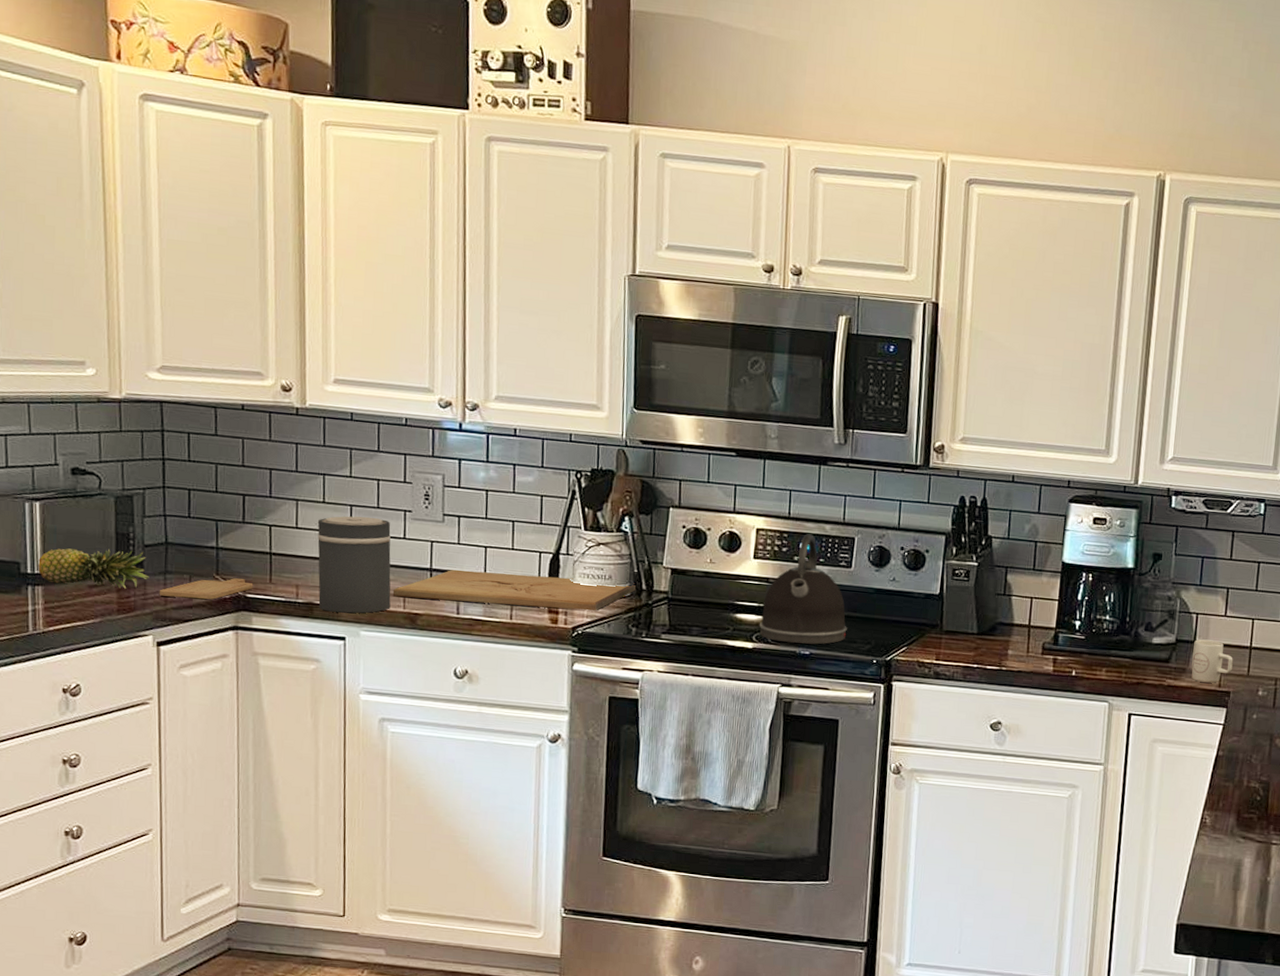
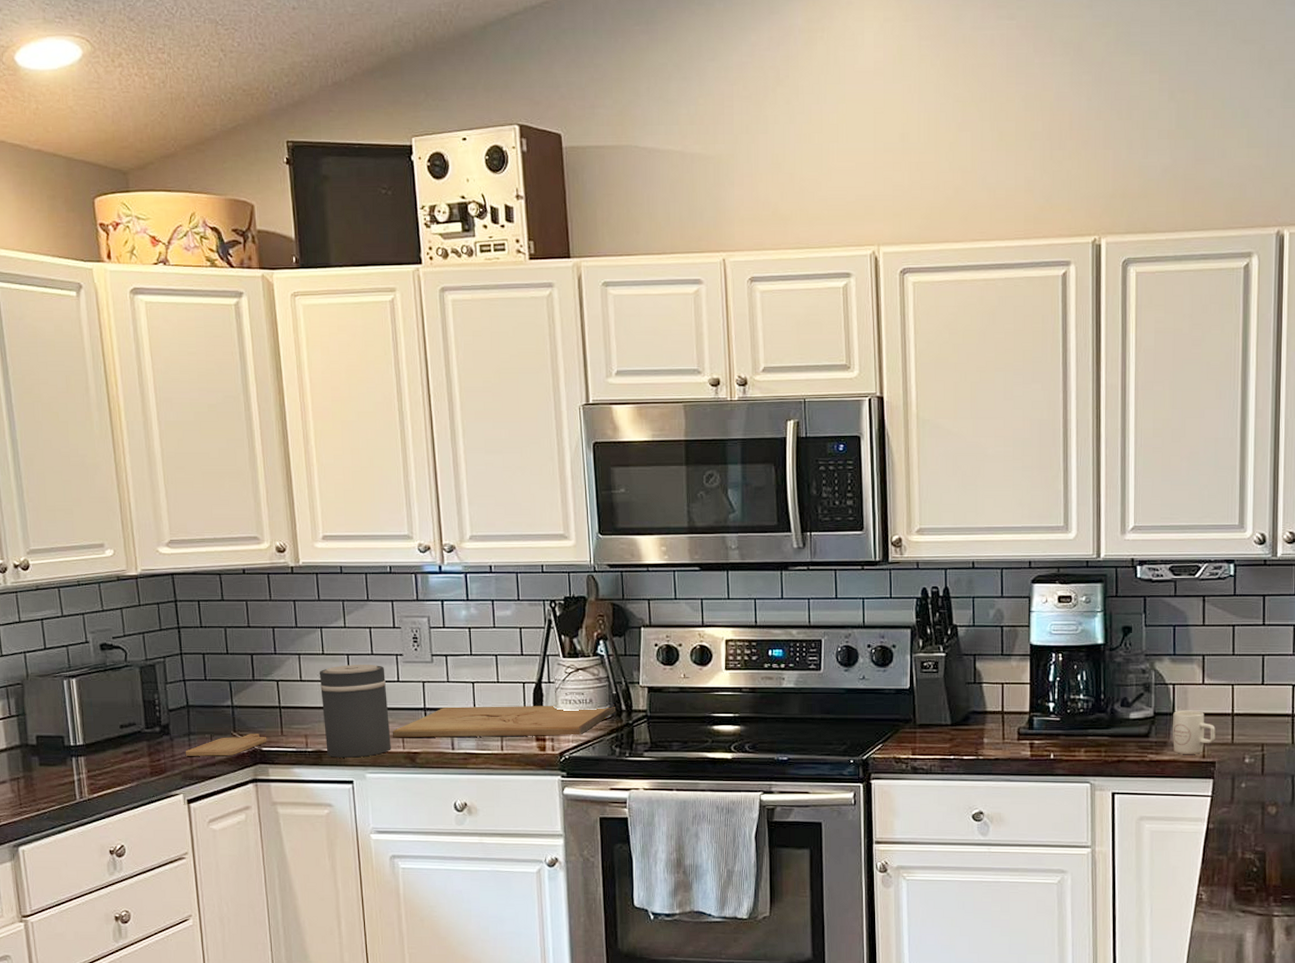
fruit: present [38,548,149,589] -> none [79,716,176,753]
kettle: present [759,534,847,645] -> none [736,640,822,751]

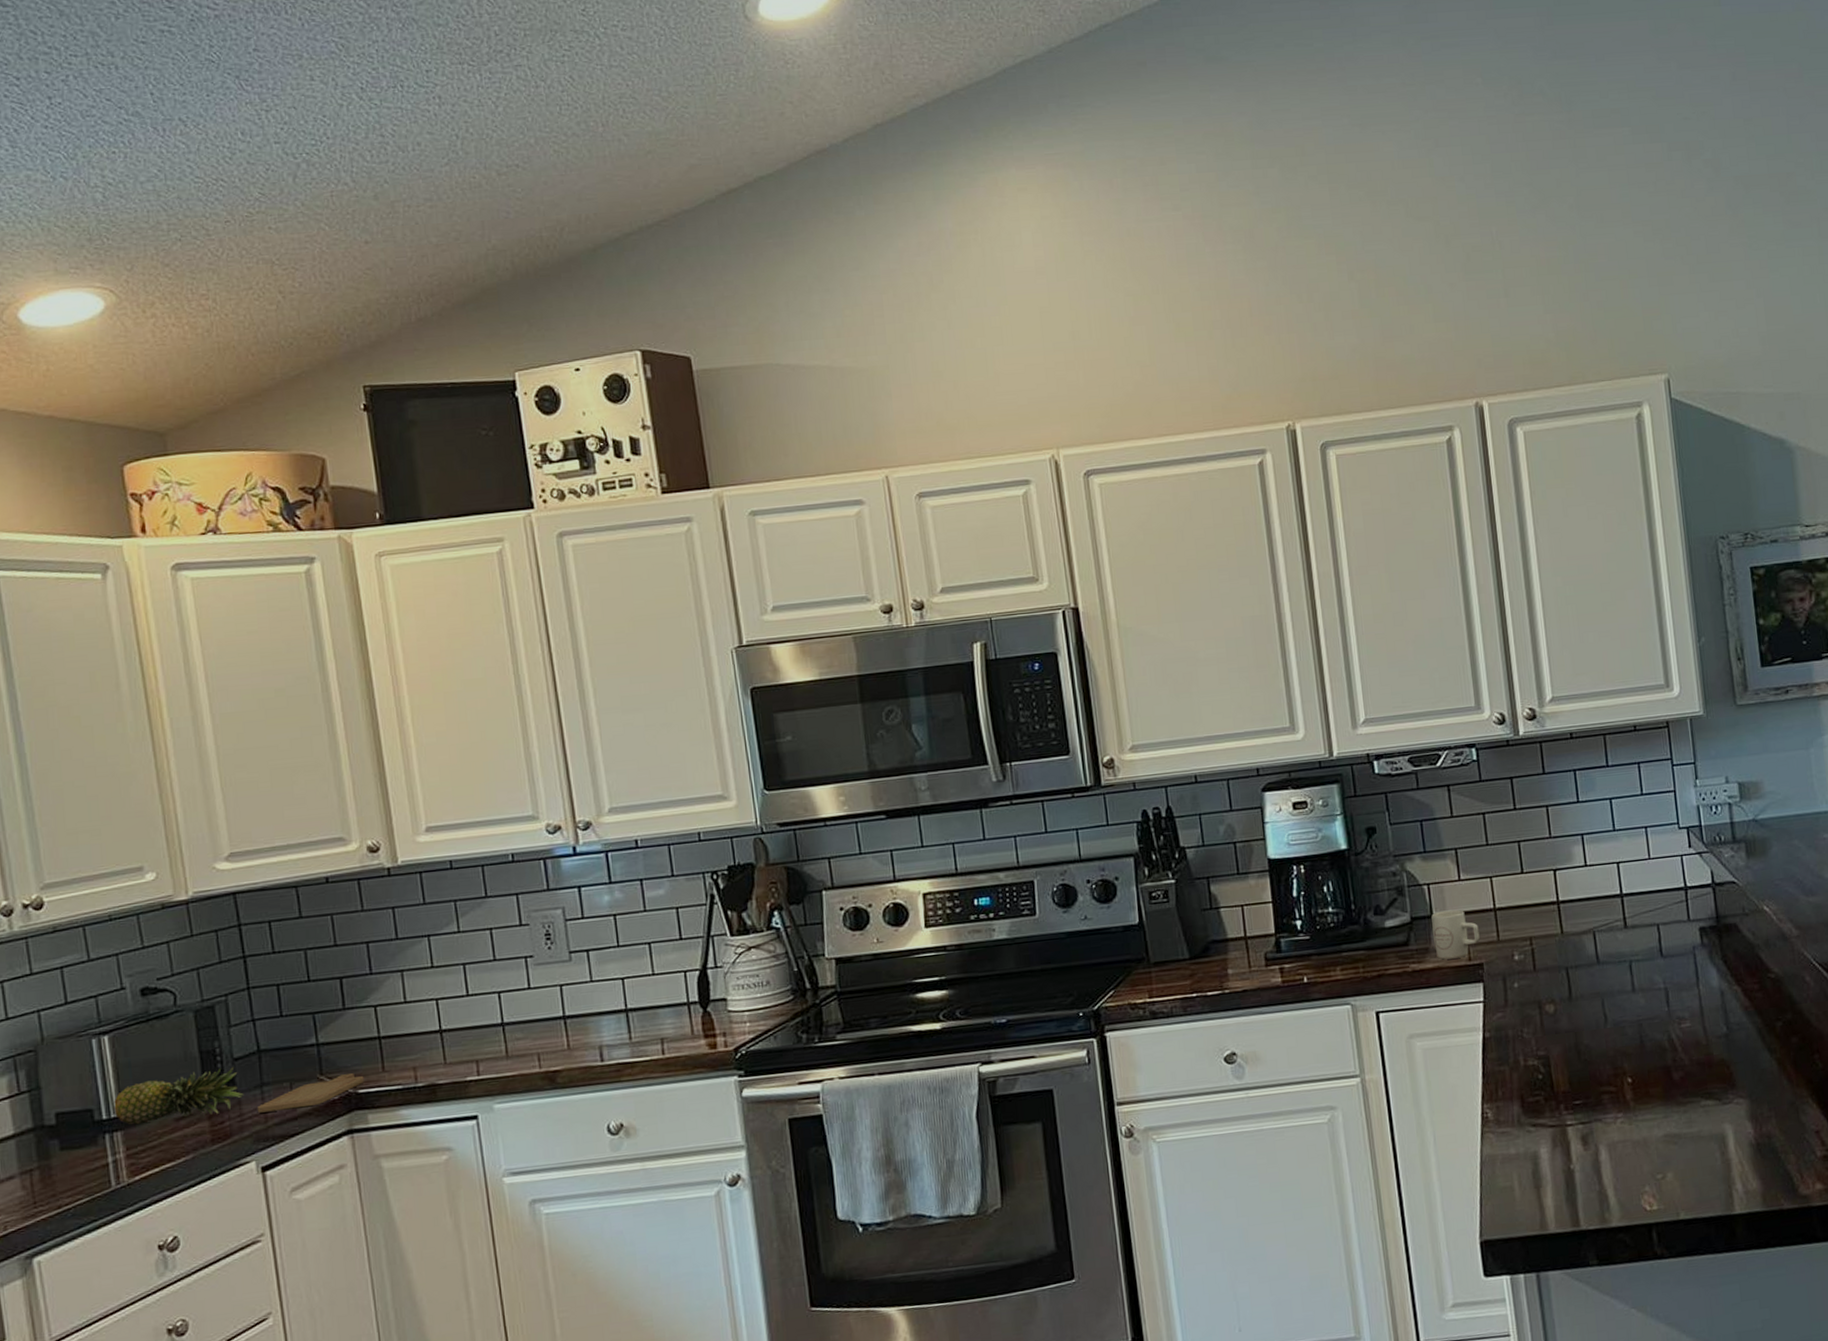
fruit: none [79,716,176,753] -> present [114,1067,244,1125]
cylinder: present [319,664,391,758] -> none [428,972,524,1090]
cutting board: present [393,704,617,738] -> none [525,984,800,1057]

